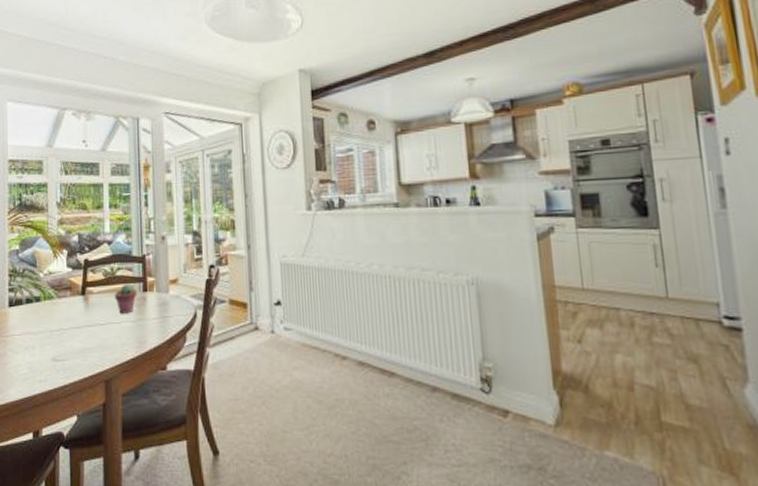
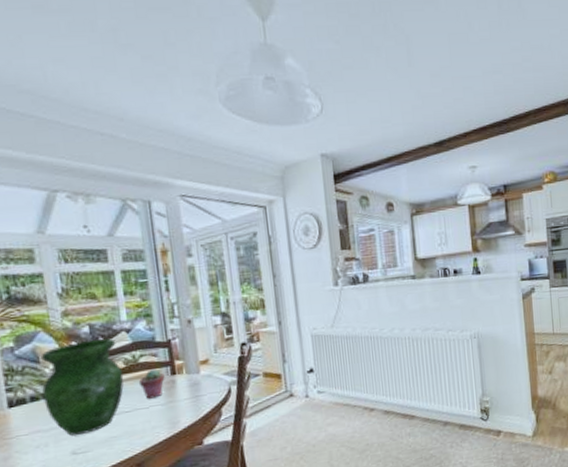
vase: none [36,248,102,341] -> present [40,338,124,436]

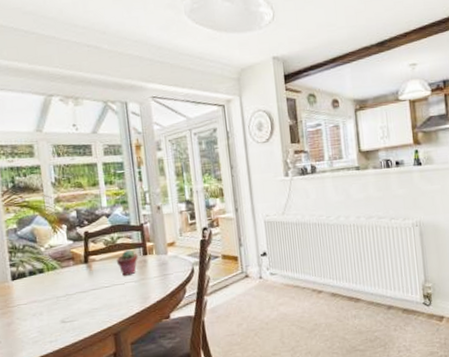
vase: present [40,338,124,436] -> none [37,222,104,306]

